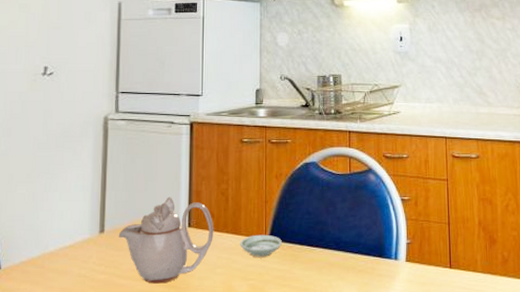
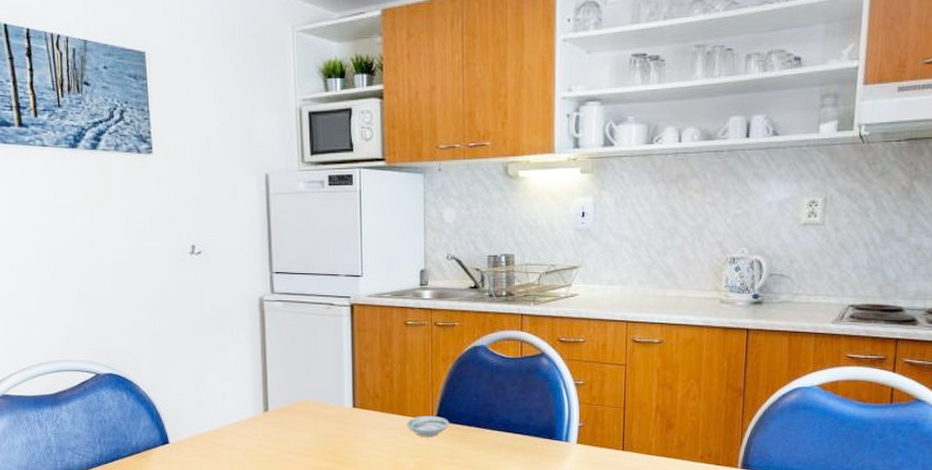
teapot: present [118,197,214,284] -> none [282,378,380,459]

